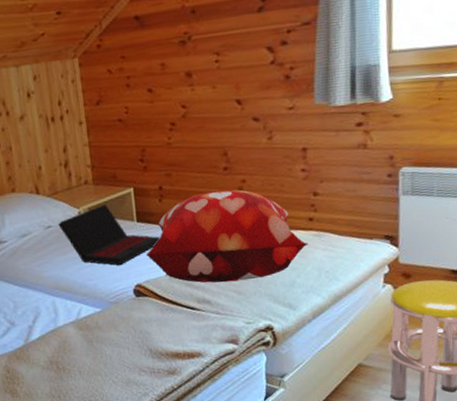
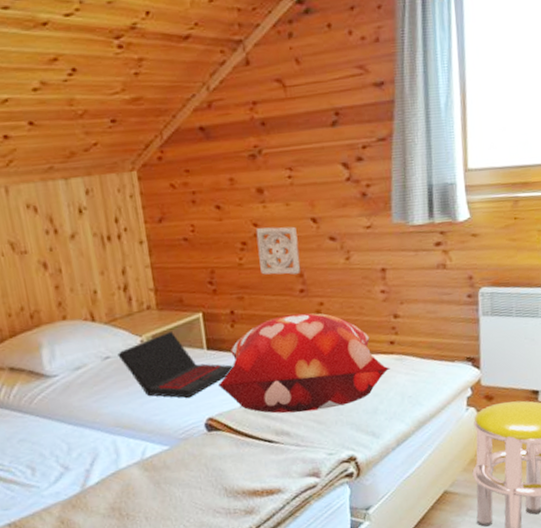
wall ornament: none [184,108,225,154] -> present [255,226,301,275]

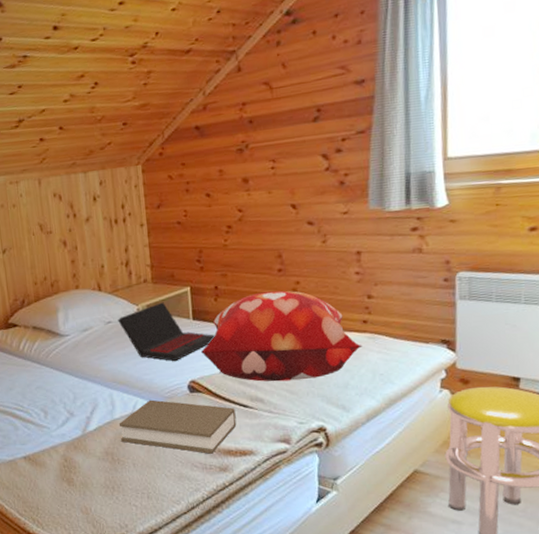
book: none [125,443,261,497] -> present [118,399,236,454]
wall ornament: present [255,226,301,275] -> none [240,212,280,256]

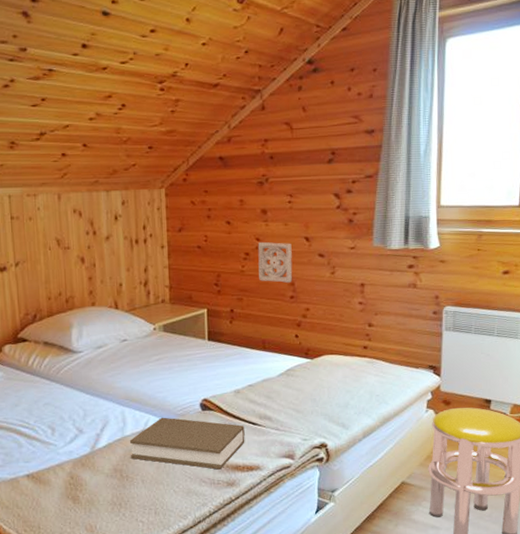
laptop: present [118,302,215,361] -> none [133,322,229,380]
decorative pillow: present [201,290,363,382] -> none [215,316,362,401]
wall ornament: none [240,212,280,256] -> present [258,241,293,284]

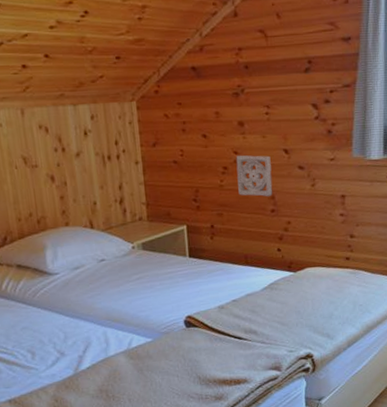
book: present [129,417,245,470] -> none [113,336,231,385]

